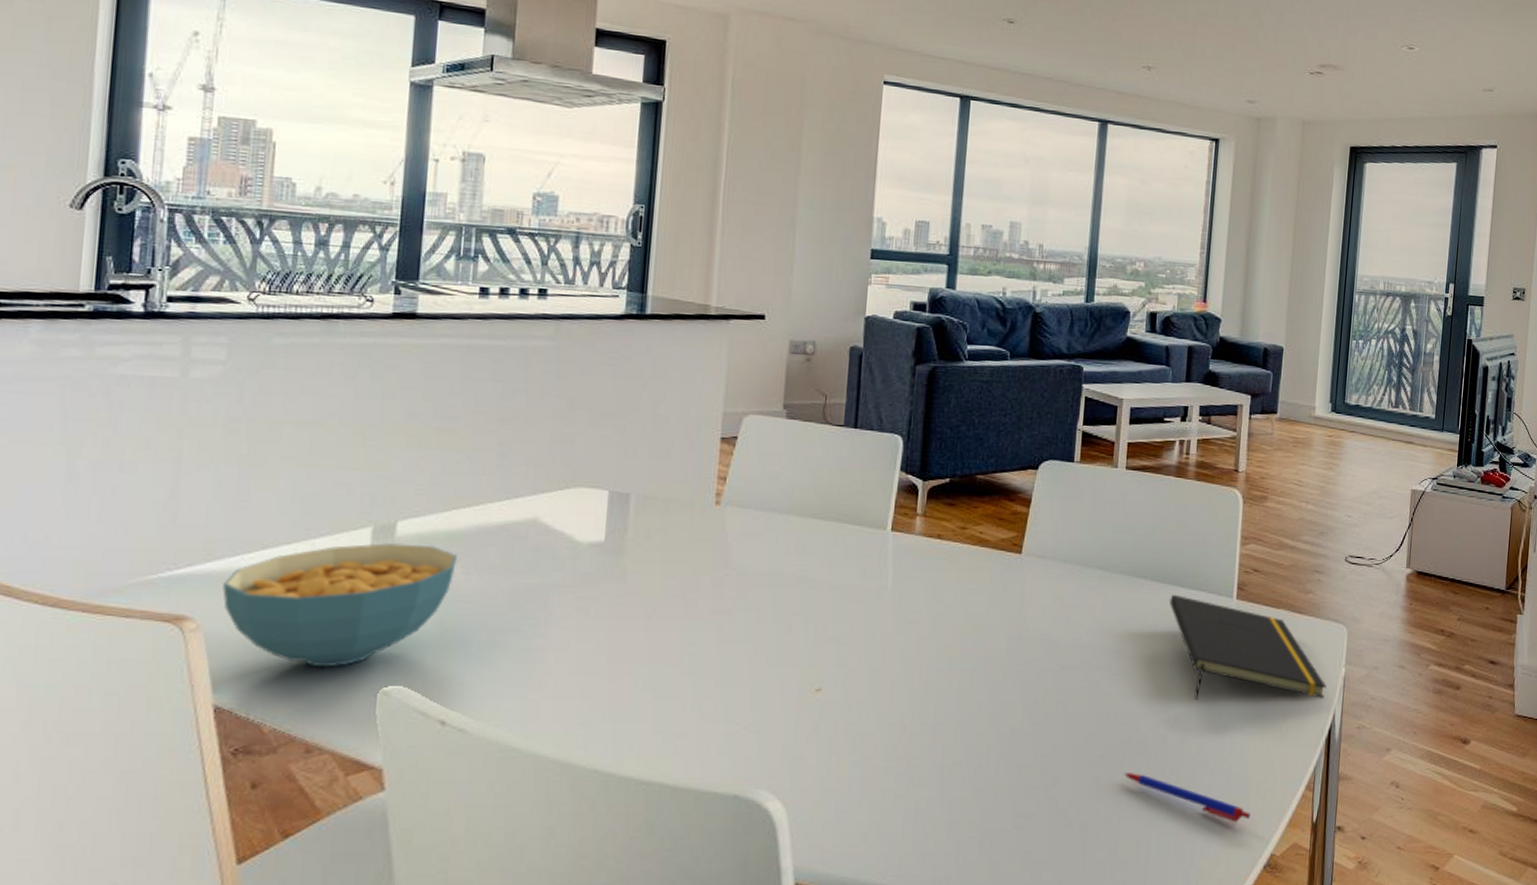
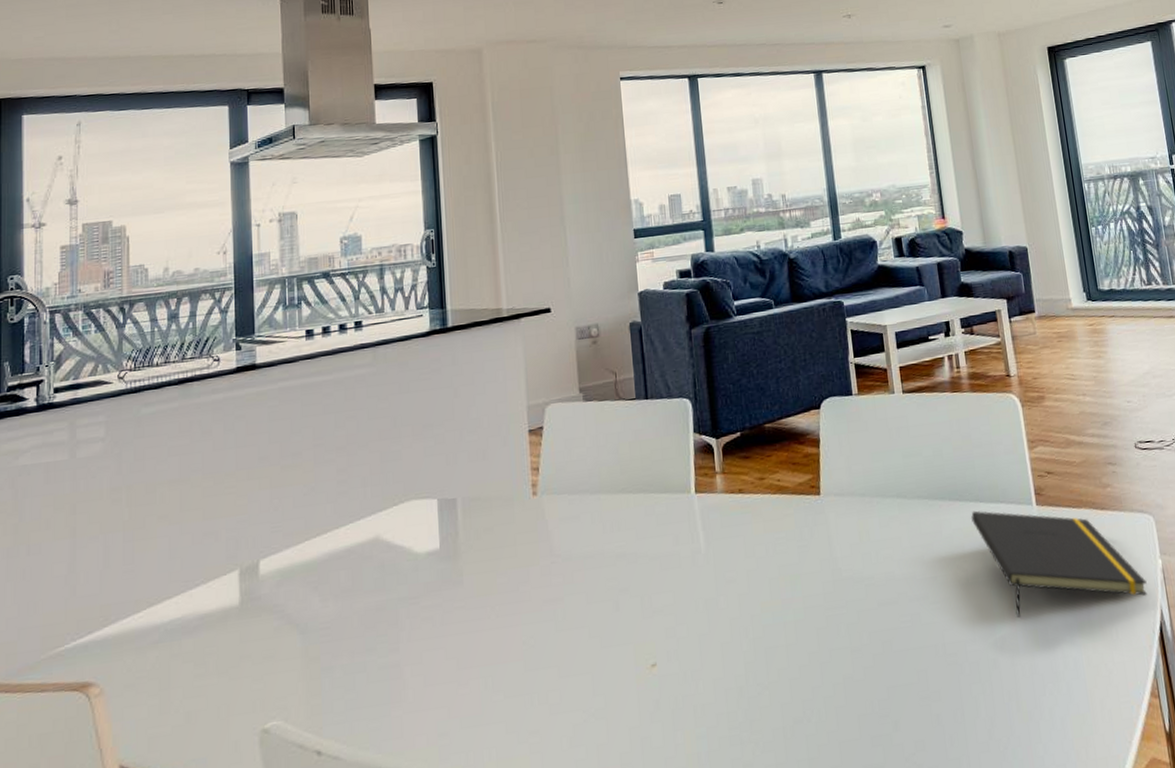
cereal bowl: present [222,543,457,668] -> none [119,578,314,714]
pen: present [1123,773,1250,824] -> none [962,705,1101,745]

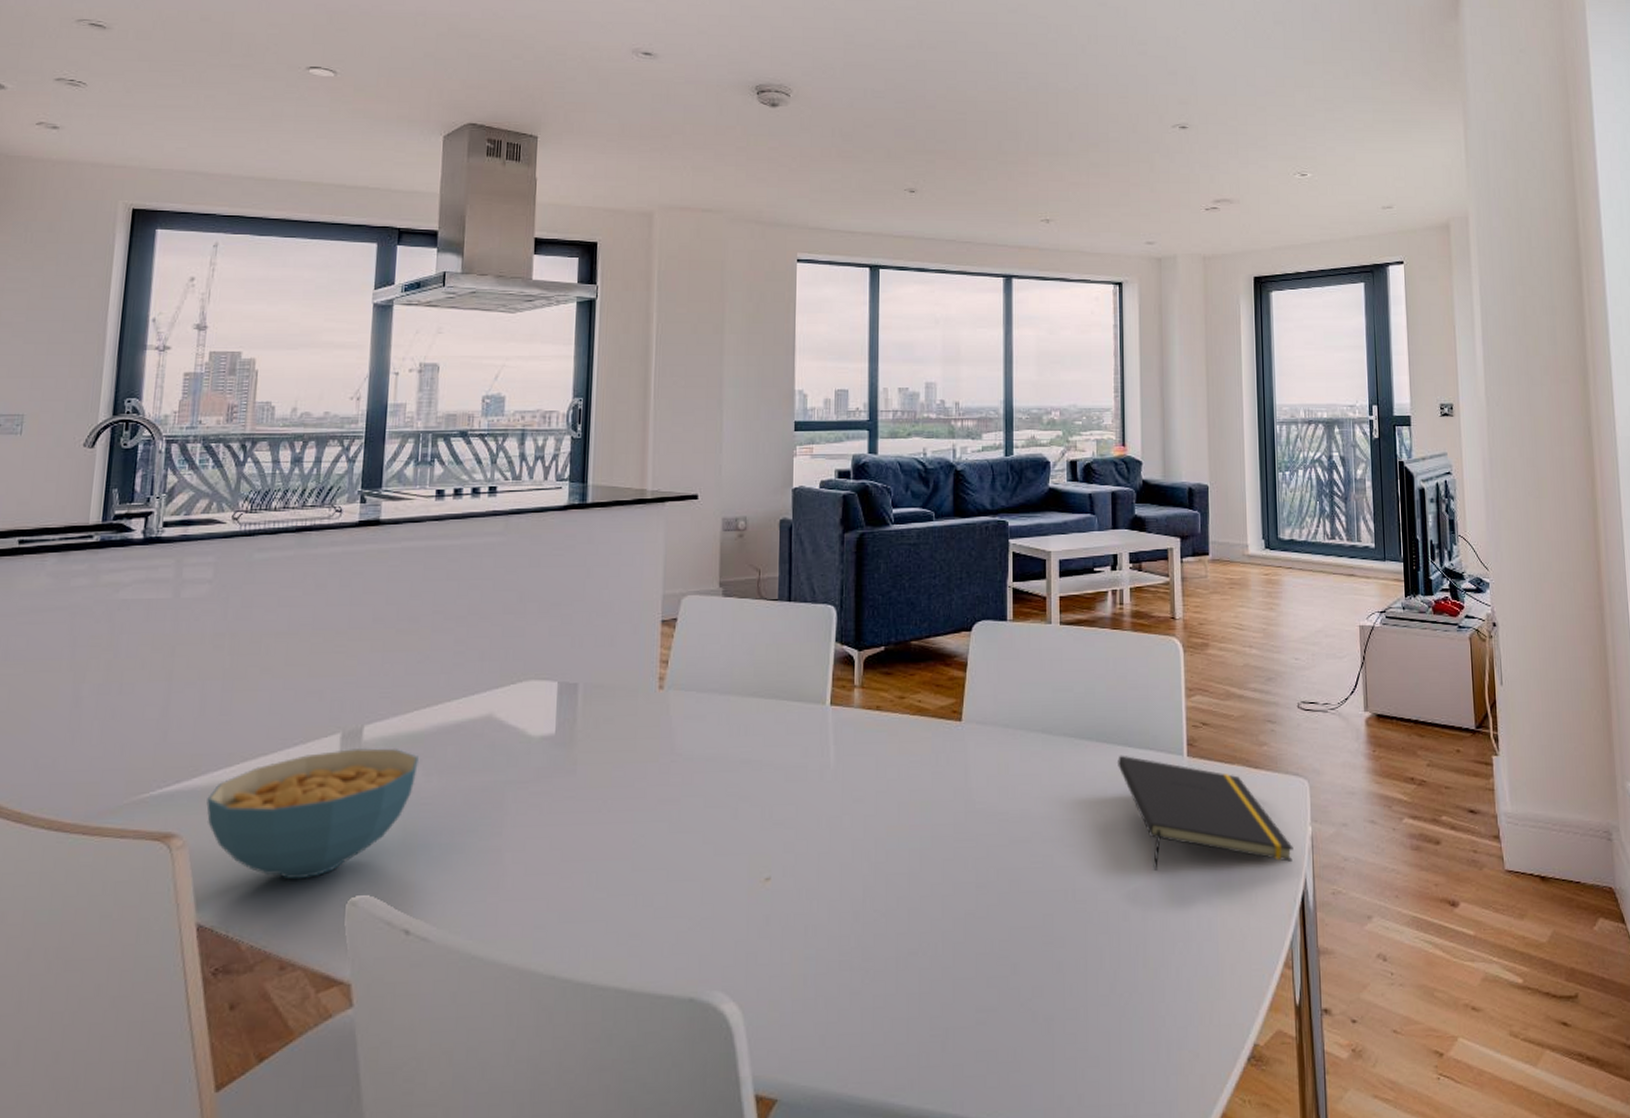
cereal bowl: none [119,578,314,714] -> present [206,747,419,880]

